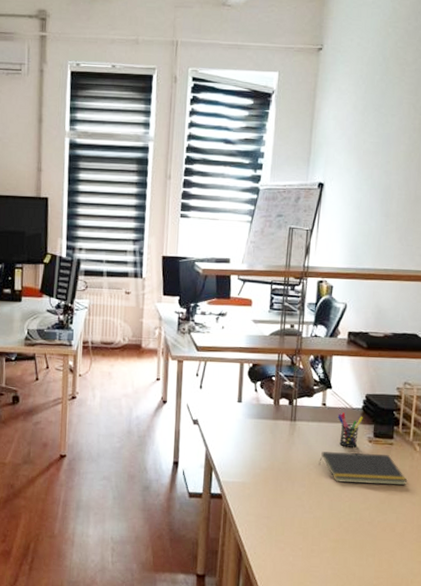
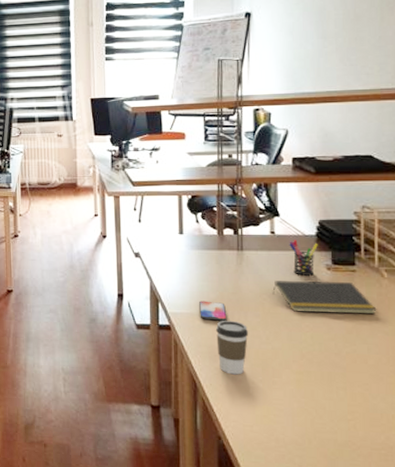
smartphone: none [250,470,276,490] -> present [199,301,227,321]
coffee cup: none [263,489,294,543] -> present [215,320,249,375]

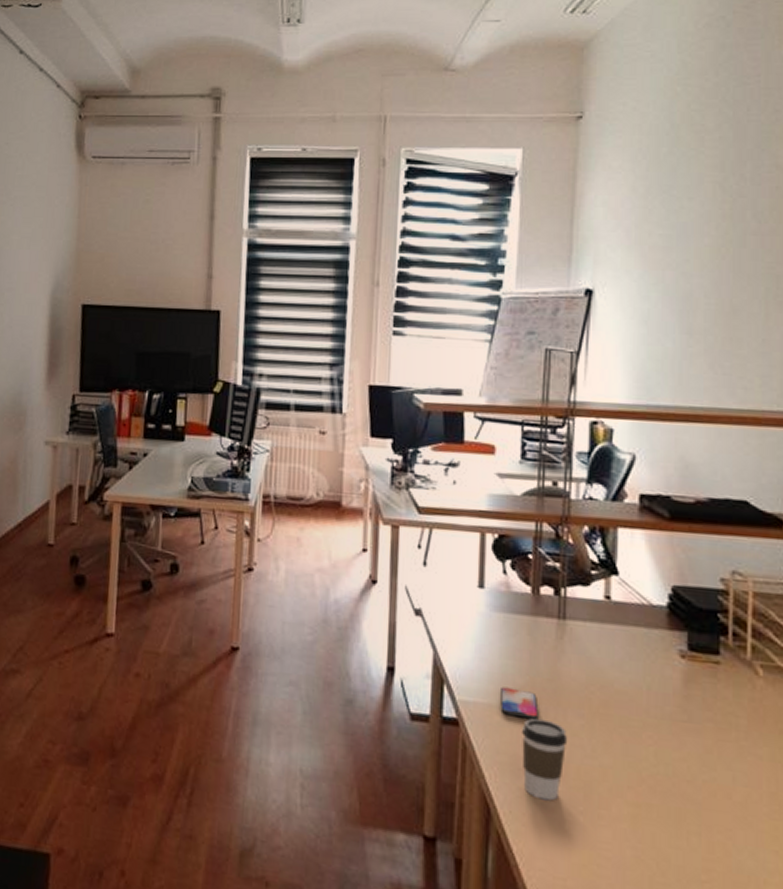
notepad: present [272,281,377,315] -> none [603,667,747,729]
pen holder: present [289,240,318,276] -> none [629,611,669,664]

